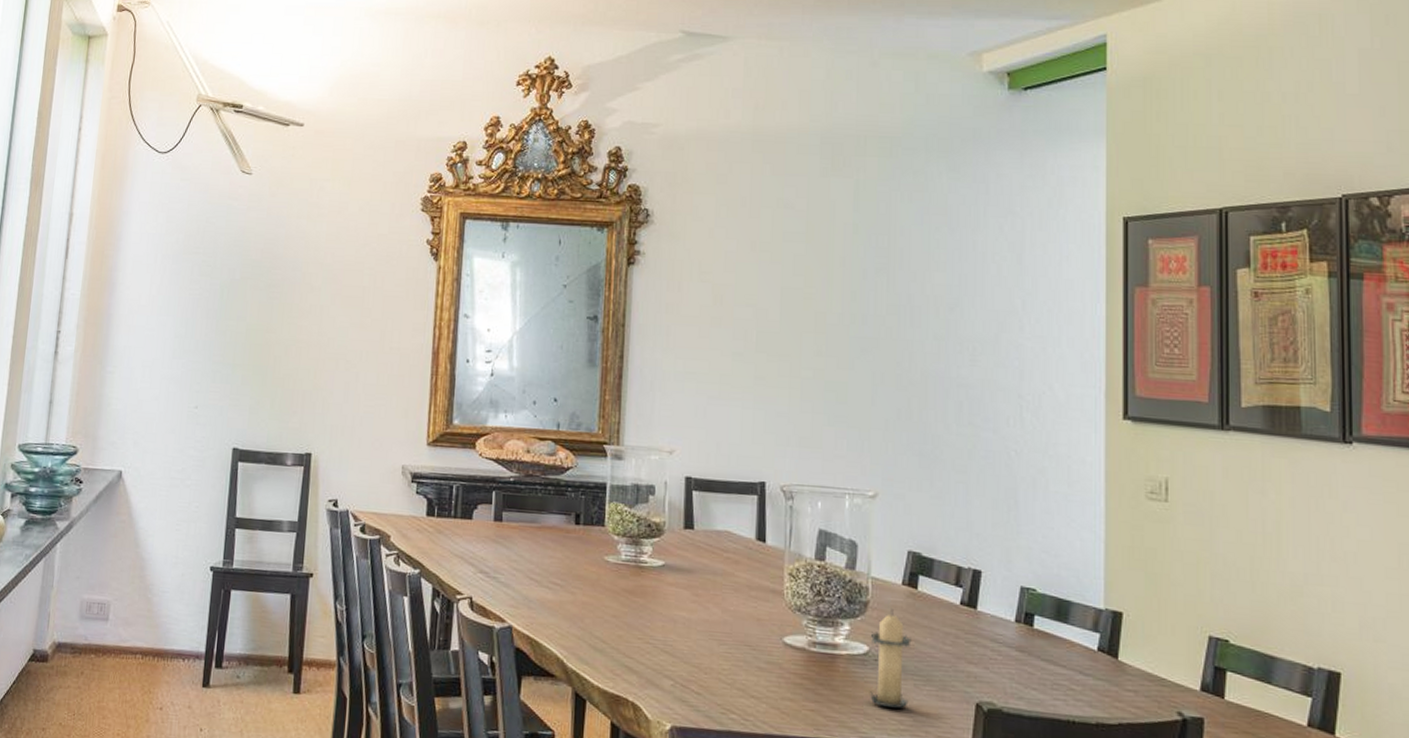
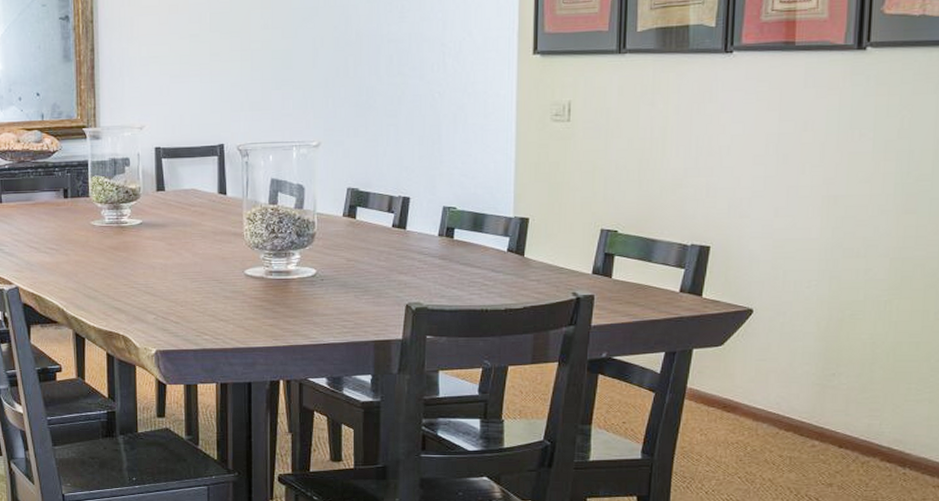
candle: present [870,609,912,709] -> none [317,237,352,316]

